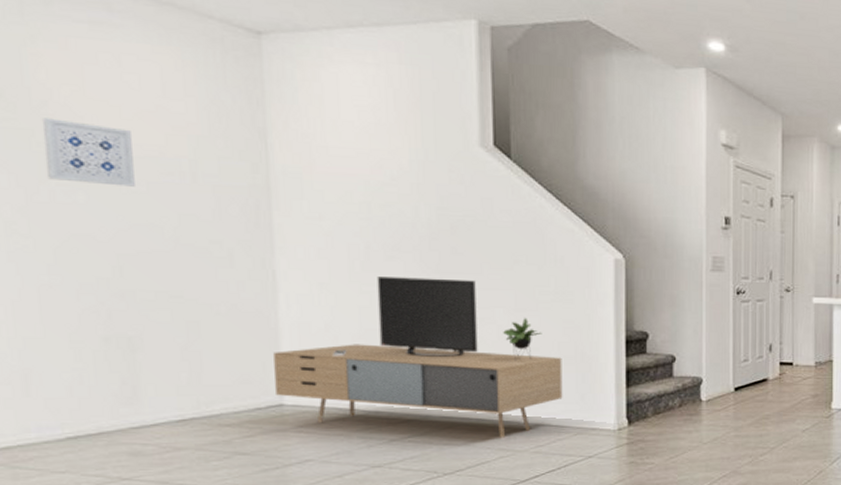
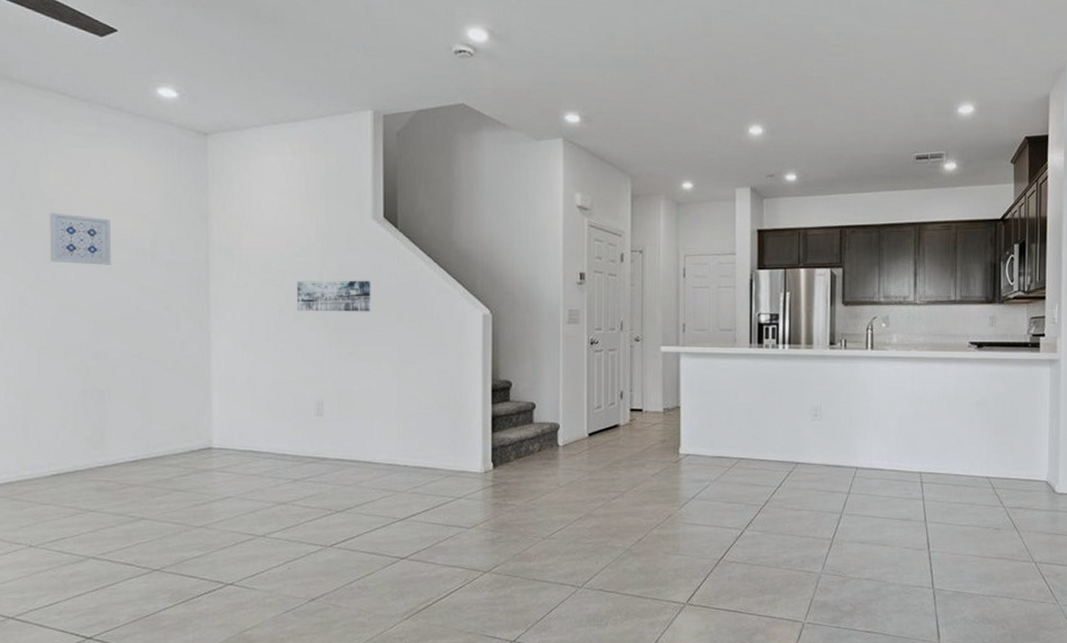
media console: present [273,277,563,438] -> none [206,335,437,479]
wall art: none [387,214,481,253] -> present [297,280,371,312]

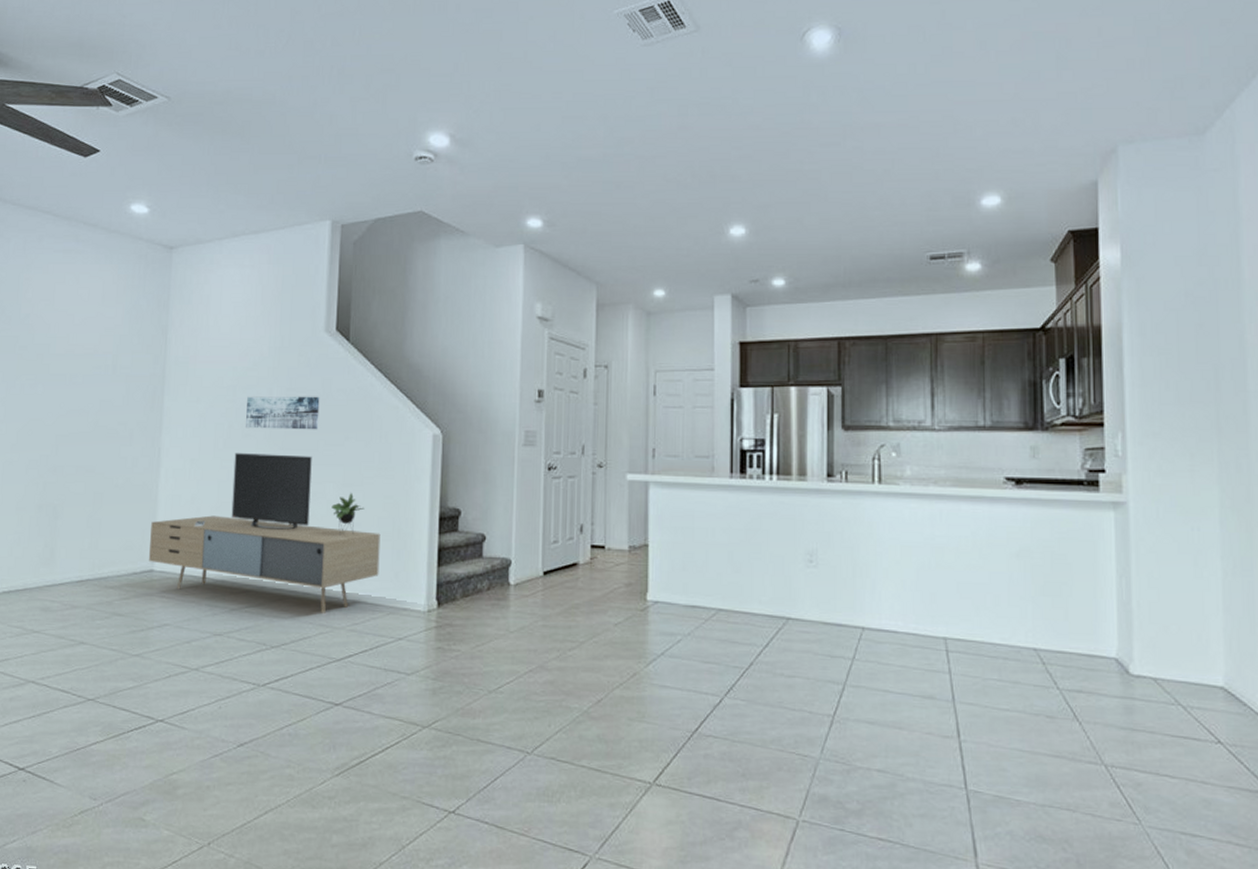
wall art: present [49,213,111,265] -> none [21,327,78,379]
media console: none [206,335,437,479] -> present [149,453,381,613]

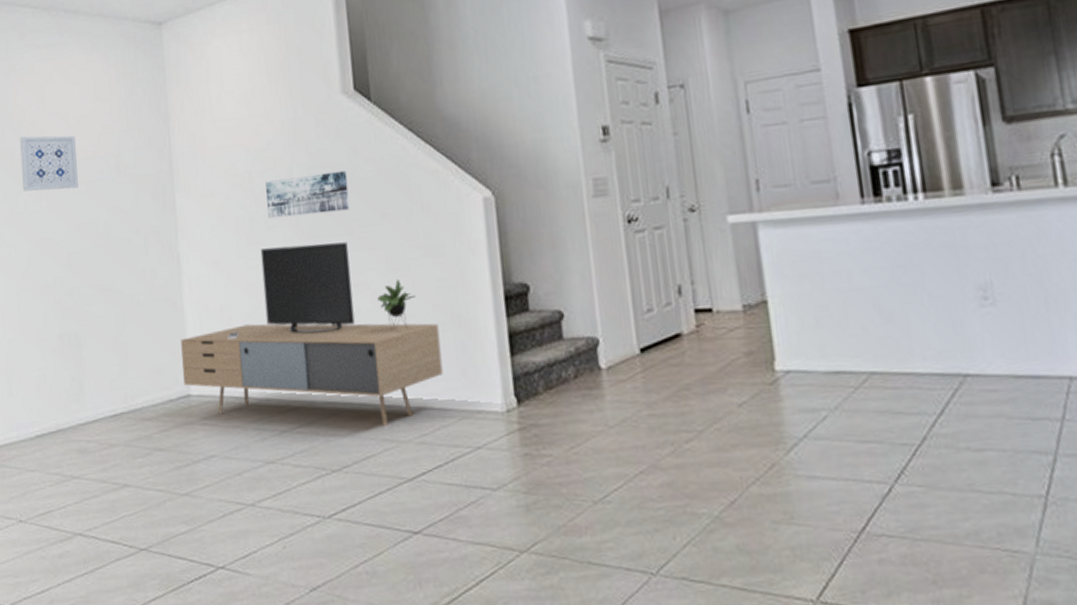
wall art: none [21,327,78,379] -> present [19,135,78,192]

